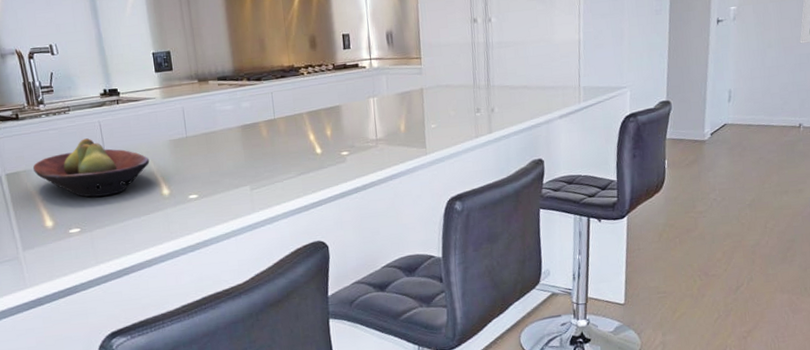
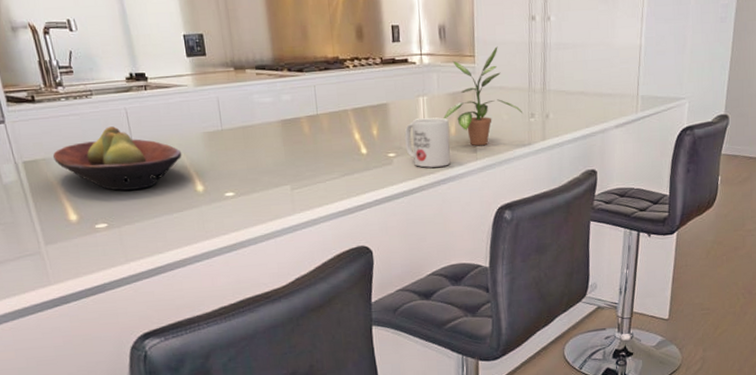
mug: none [356,116,401,164] -> present [404,117,451,168]
potted plant: none [393,48,468,141] -> present [443,46,522,146]

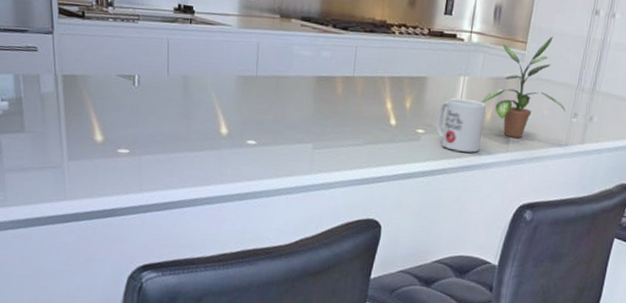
fruit bowl: present [53,126,182,191] -> none [92,54,213,122]

